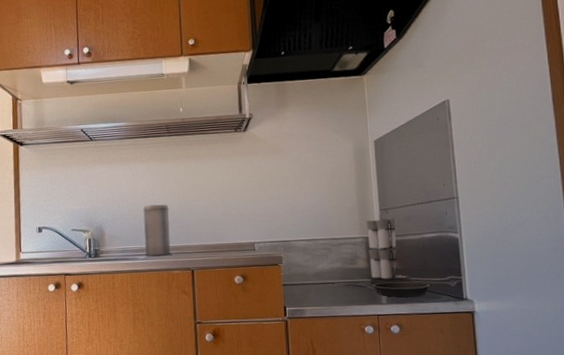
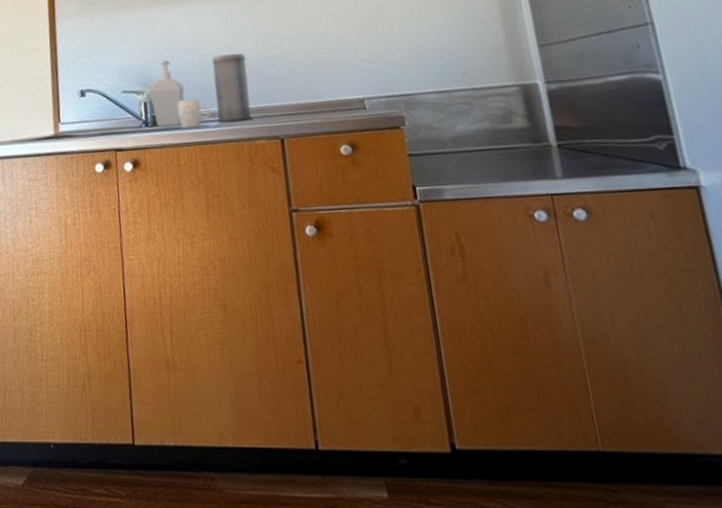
soap bottle: none [93,207,120,258] -> present [150,60,185,127]
mug: none [115,238,140,260] -> present [178,99,211,129]
frying pan: present [329,281,431,298] -> none [474,144,627,168]
spice rack: present [366,209,413,284] -> none [520,45,599,151]

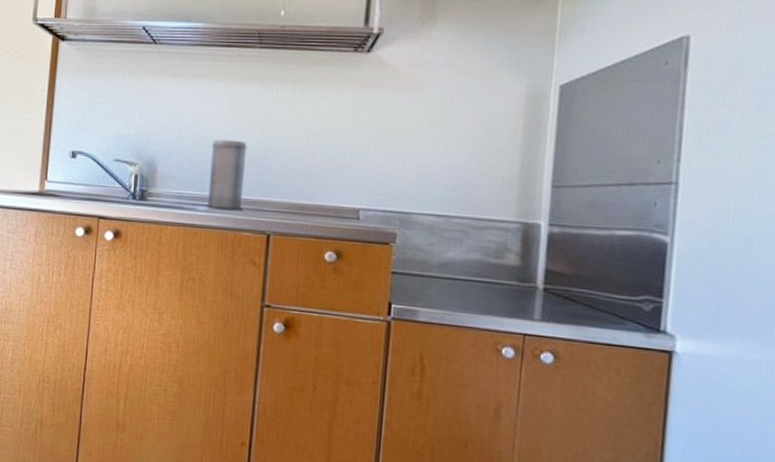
soap bottle: present [150,60,185,127] -> none [142,135,178,203]
mug: present [178,99,211,129] -> none [167,179,201,209]

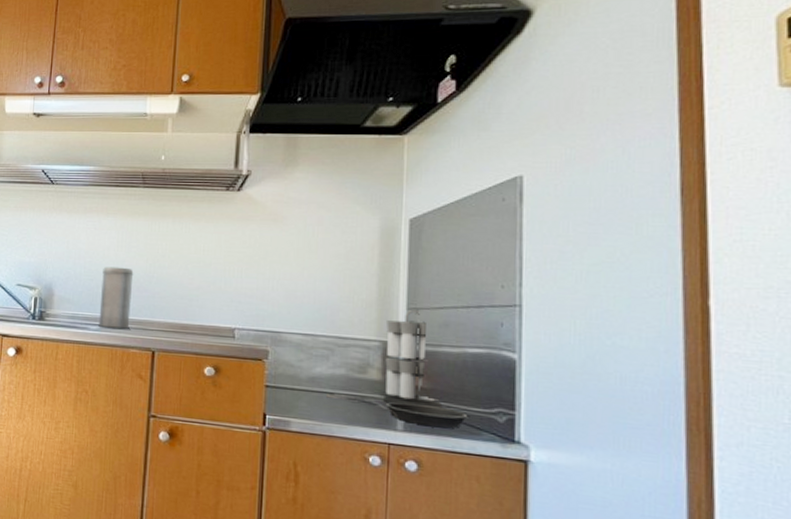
frying pan: none [458,279,612,318] -> present [326,392,468,429]
spice rack: none [521,187,585,296] -> present [383,309,443,409]

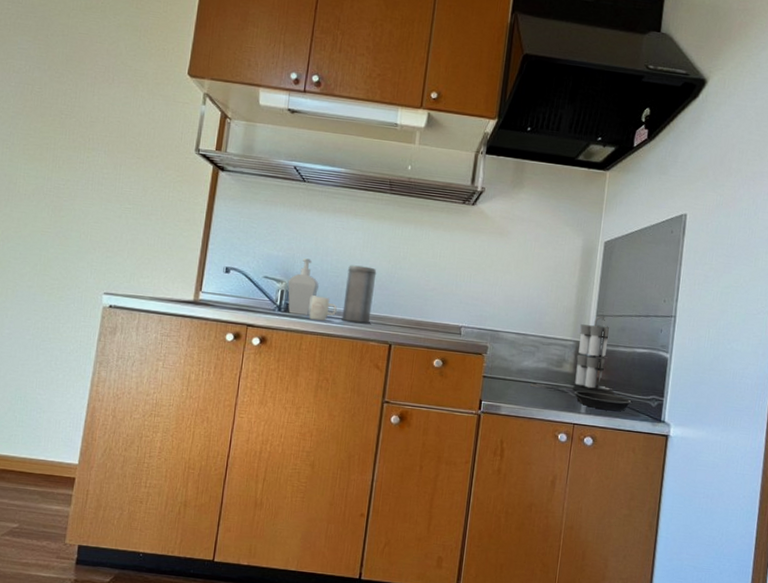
soap bottle: none [41,263,73,323] -> present [288,258,319,316]
mug: none [63,301,93,328] -> present [308,295,337,321]

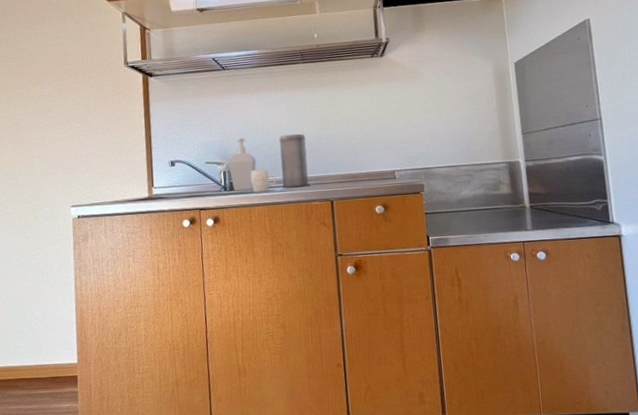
frying pan: present [530,382,632,411] -> none [472,206,576,223]
spice rack: present [573,315,615,396] -> none [509,133,558,210]

